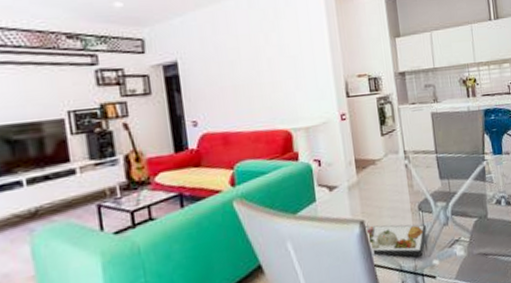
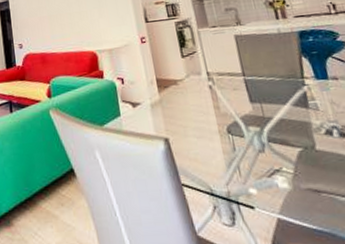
dinner plate: present [364,224,427,257] -> none [169,143,239,182]

